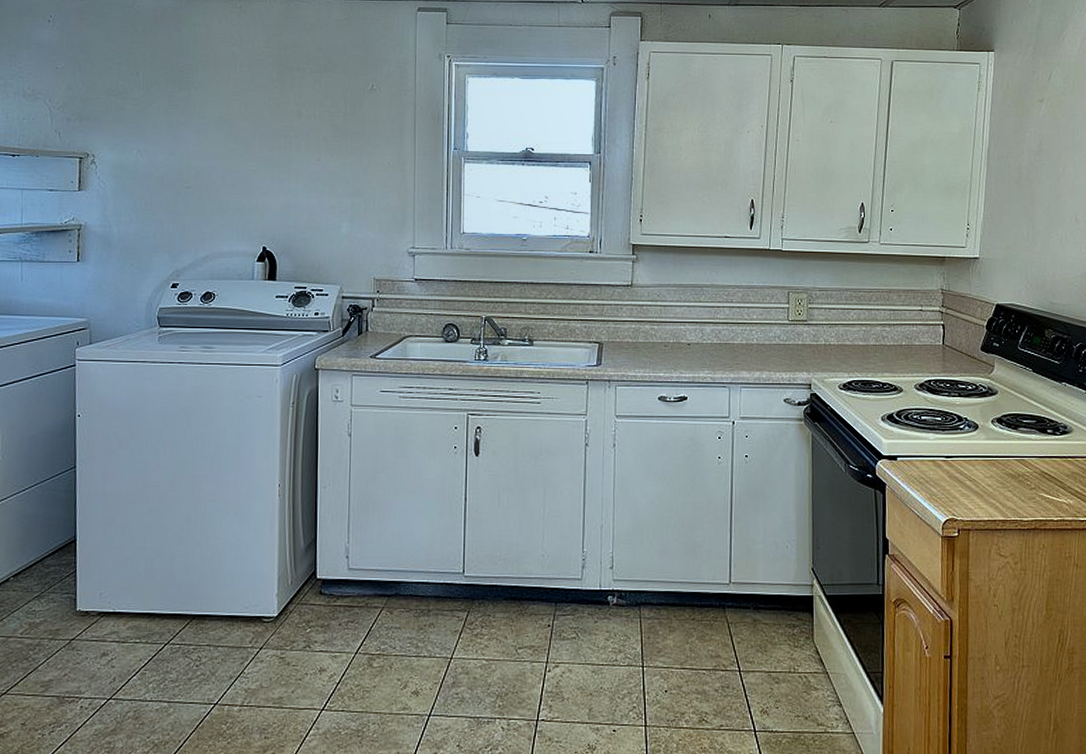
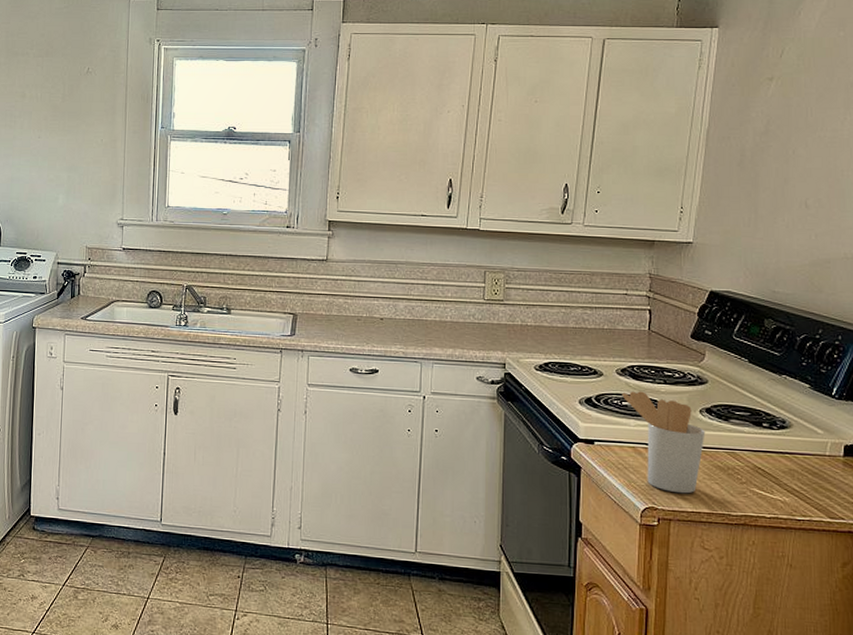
utensil holder: none [921,405,998,503] -> present [622,391,706,494]

